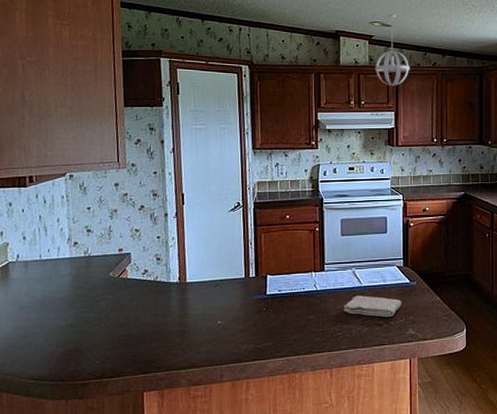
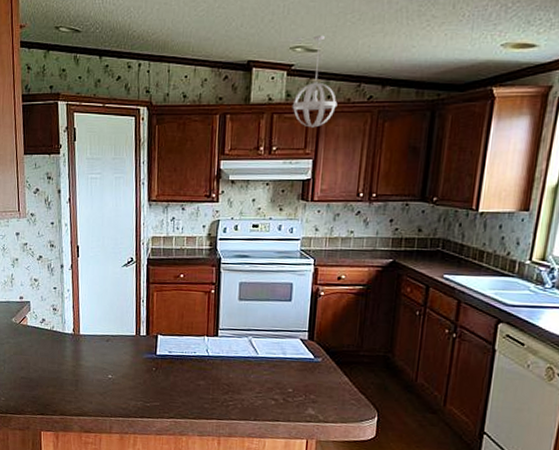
washcloth: present [343,295,402,318] -> none [236,366,302,393]

